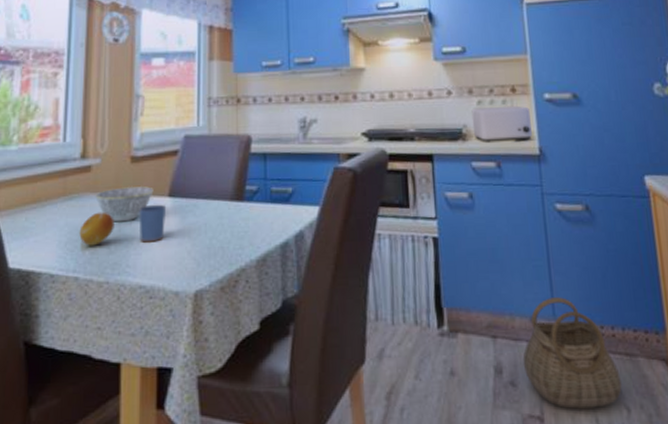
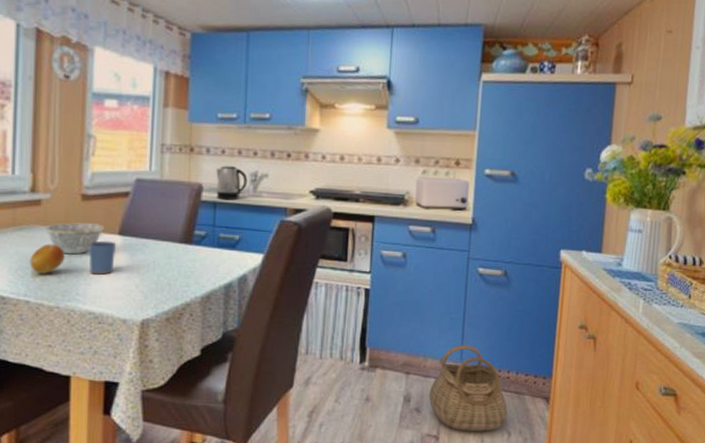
kettle: none [264,113,297,151] -> present [216,165,248,200]

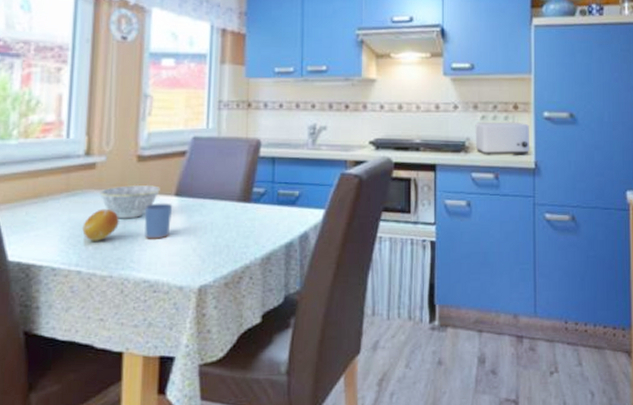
kettle: present [216,165,248,200] -> none [274,119,306,155]
basket: present [428,345,508,431] -> none [504,297,589,394]

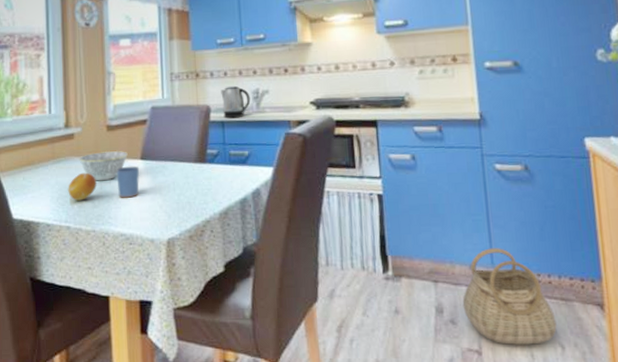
kettle: none [274,119,306,155] -> present [221,85,251,119]
toaster: present [475,122,529,155] -> none [413,74,473,109]
basket: none [504,297,589,394] -> present [462,248,557,345]

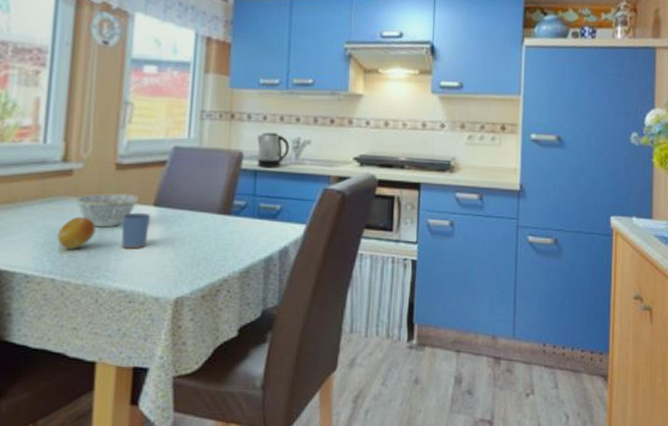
basket: present [462,248,557,345] -> none [481,319,565,415]

